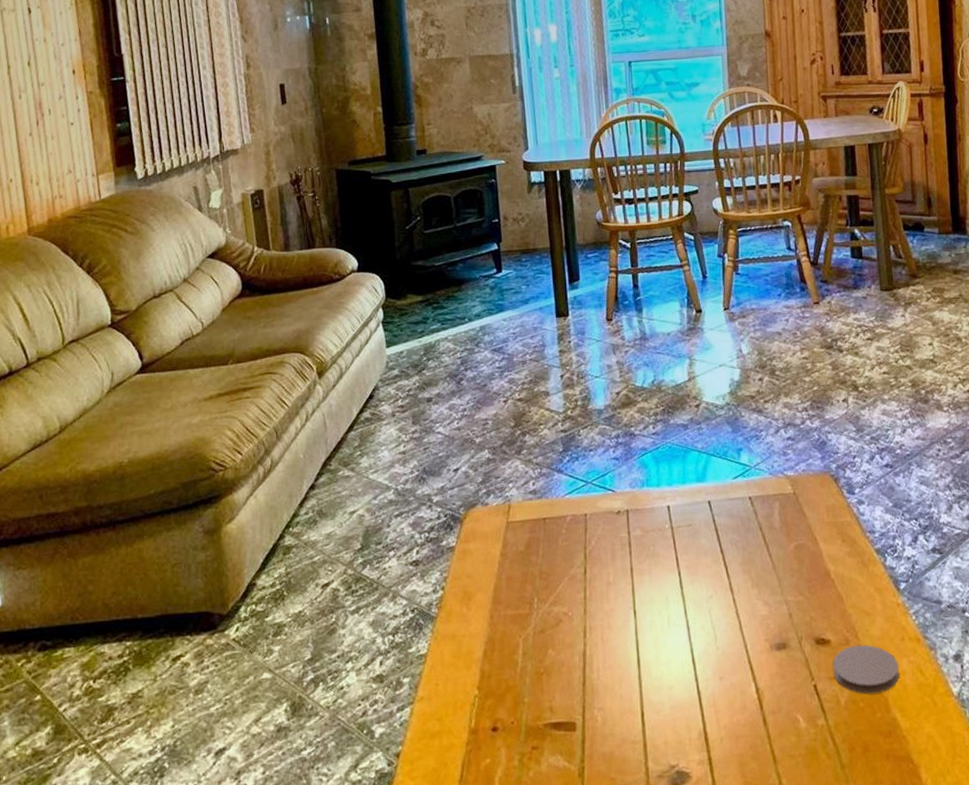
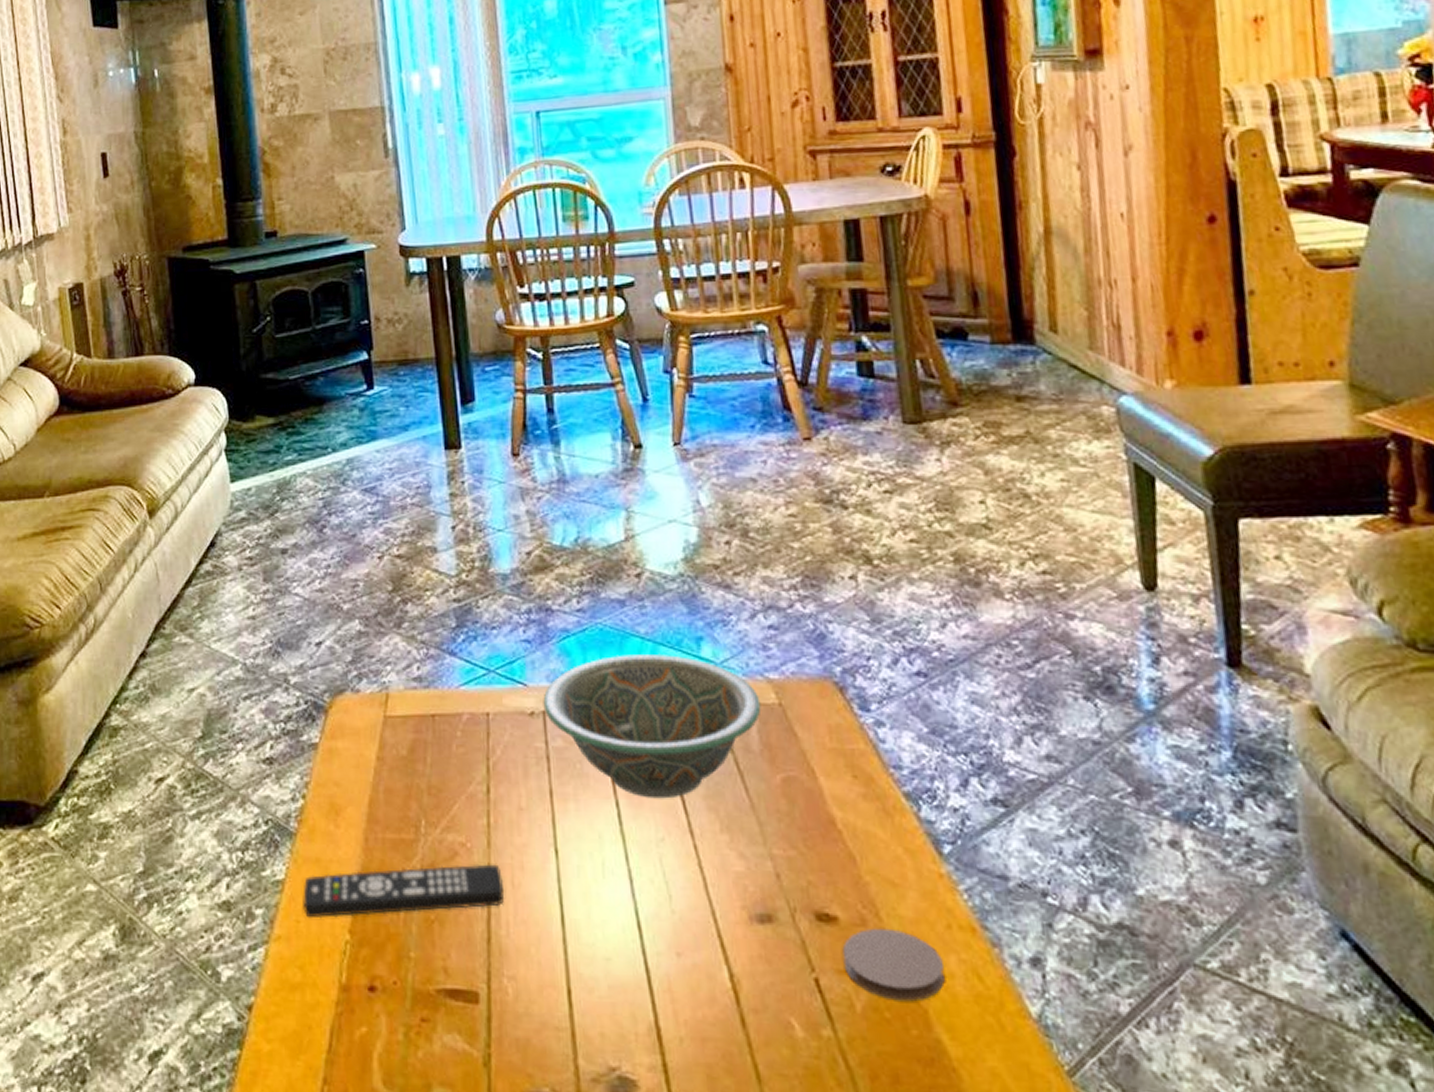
remote control: none [441,626,596,681] -> present [303,863,504,919]
decorative bowl: none [627,462,782,568] -> present [543,655,761,799]

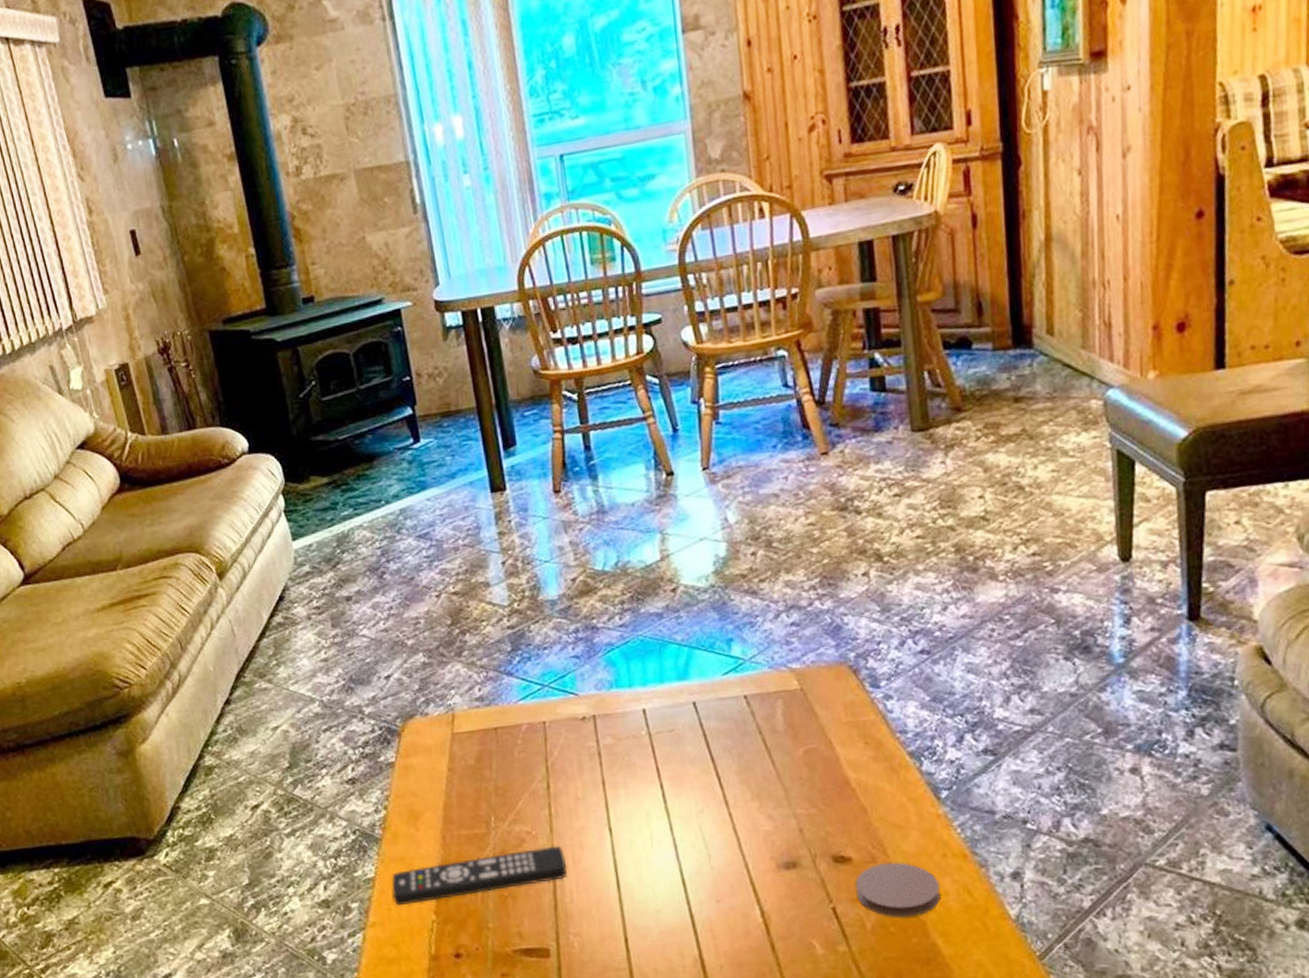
decorative bowl: present [543,655,761,799] -> none [592,656,785,779]

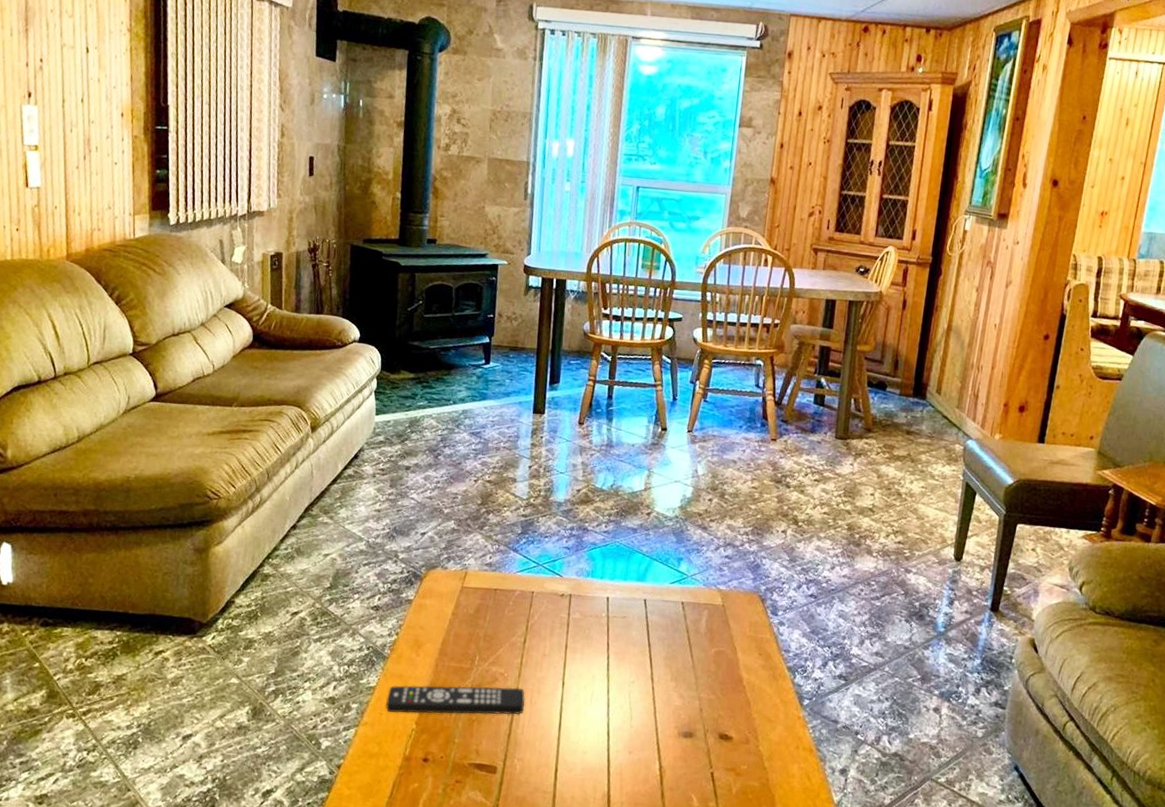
coaster: present [855,862,940,918] -> none [730,745,790,790]

